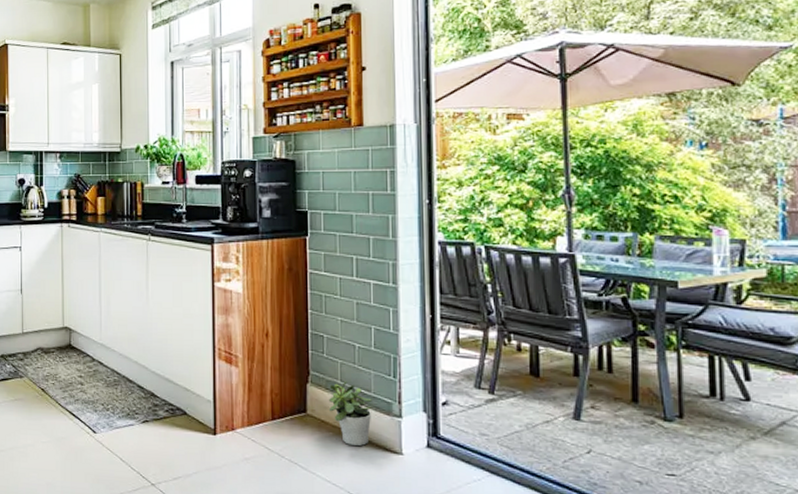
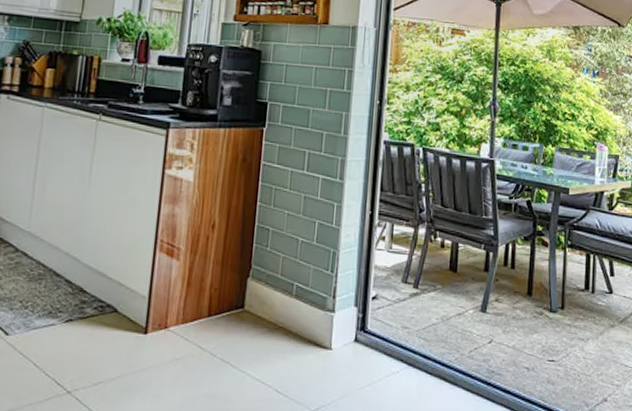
potted plant: present [329,381,372,447] -> none [267,276,309,343]

